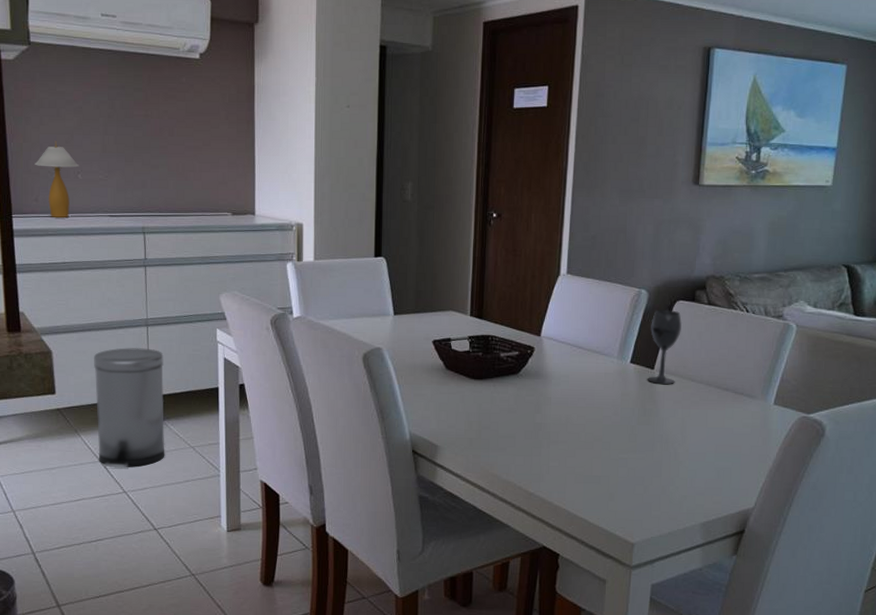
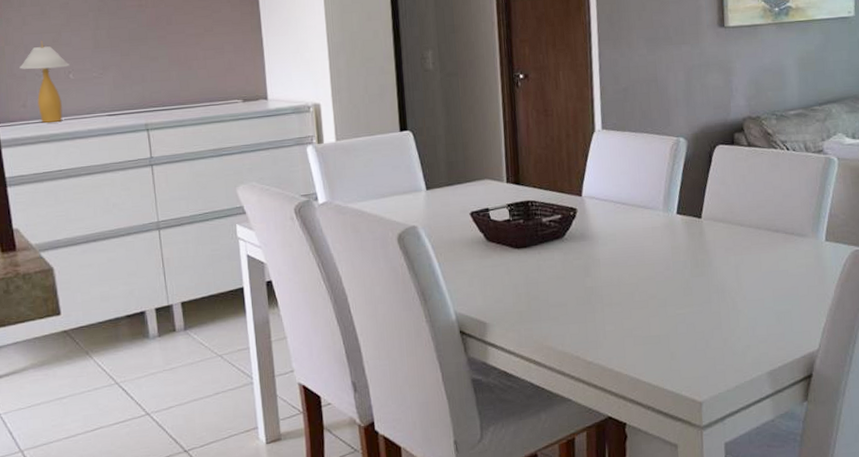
pedal bin: present [94,348,165,468] -> none [101,253,190,389]
wine glass: present [647,309,683,385] -> none [693,155,725,233]

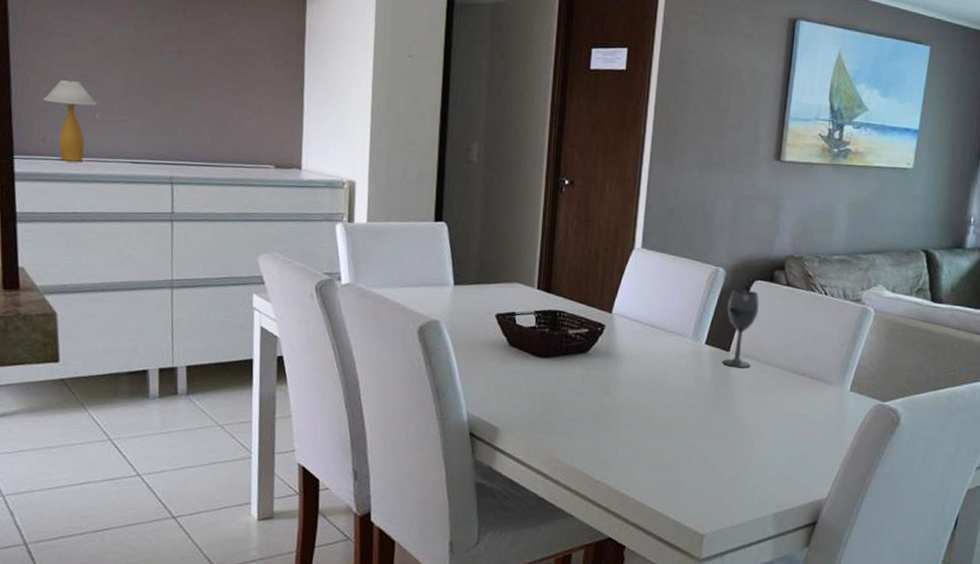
wine glass: none [693,155,725,233] -> present [722,289,760,368]

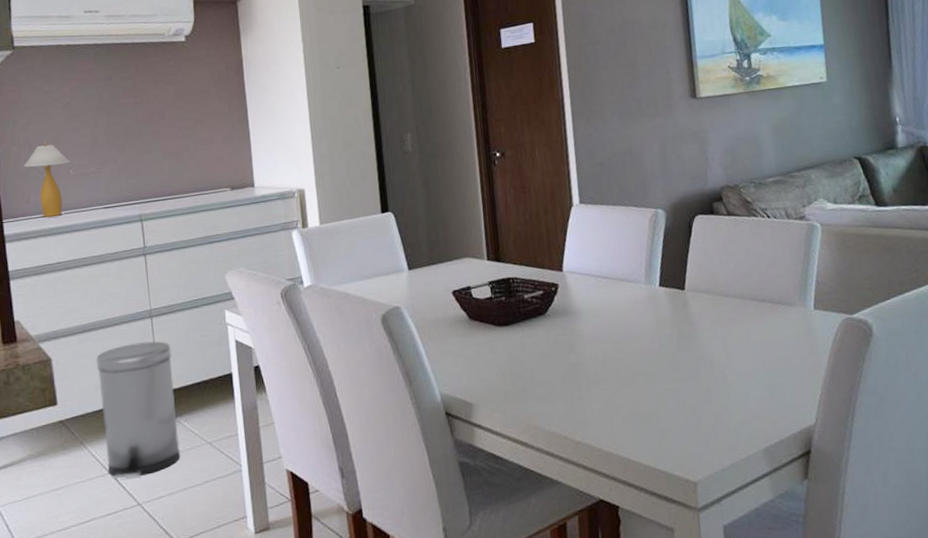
pedal bin: none [107,312,190,448] -> present [97,341,181,479]
wine glass: present [722,289,760,368] -> none [673,225,709,305]

